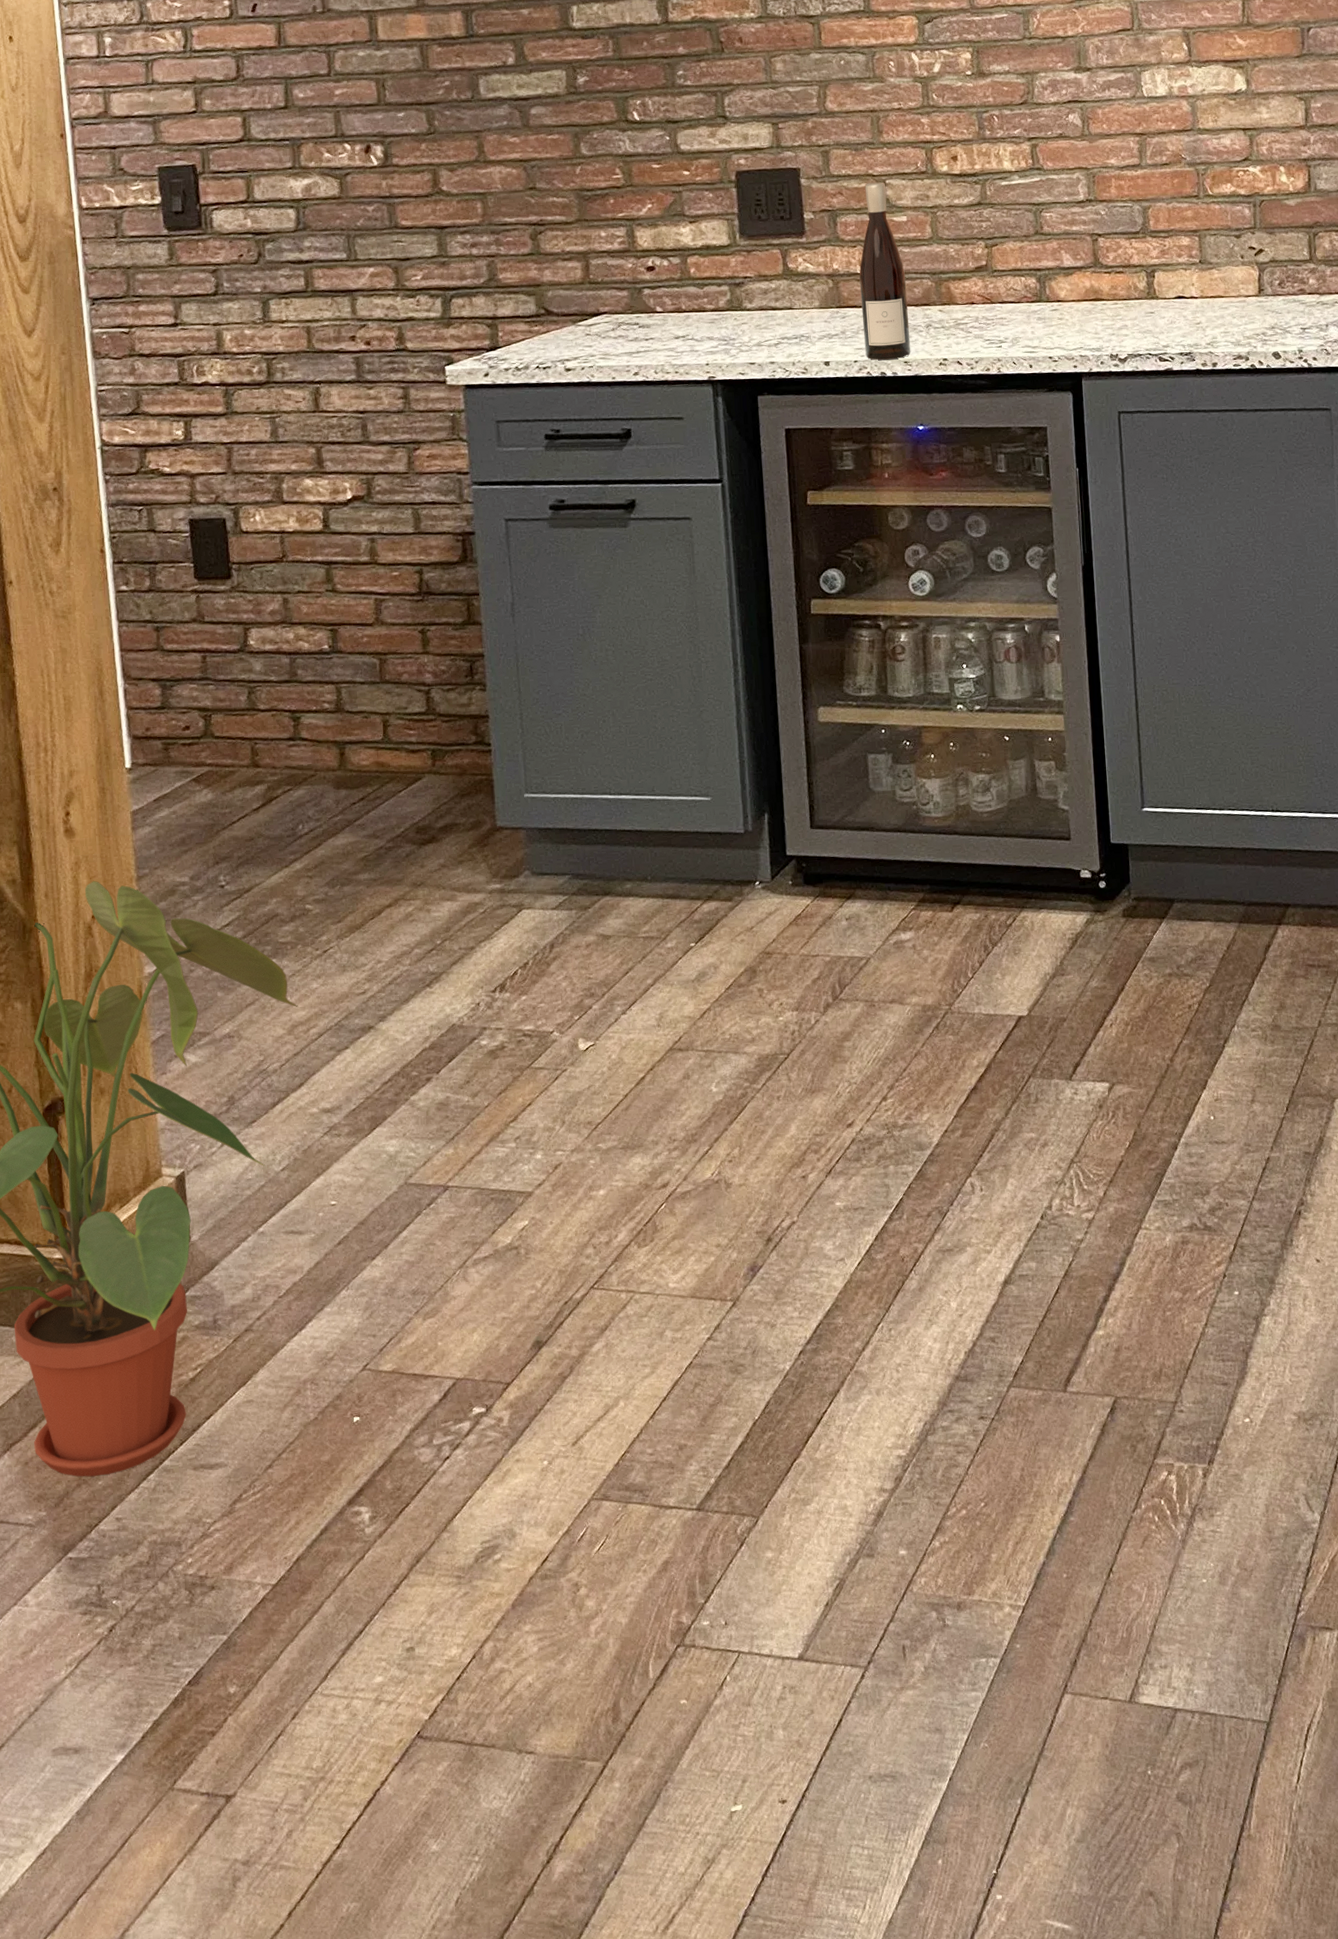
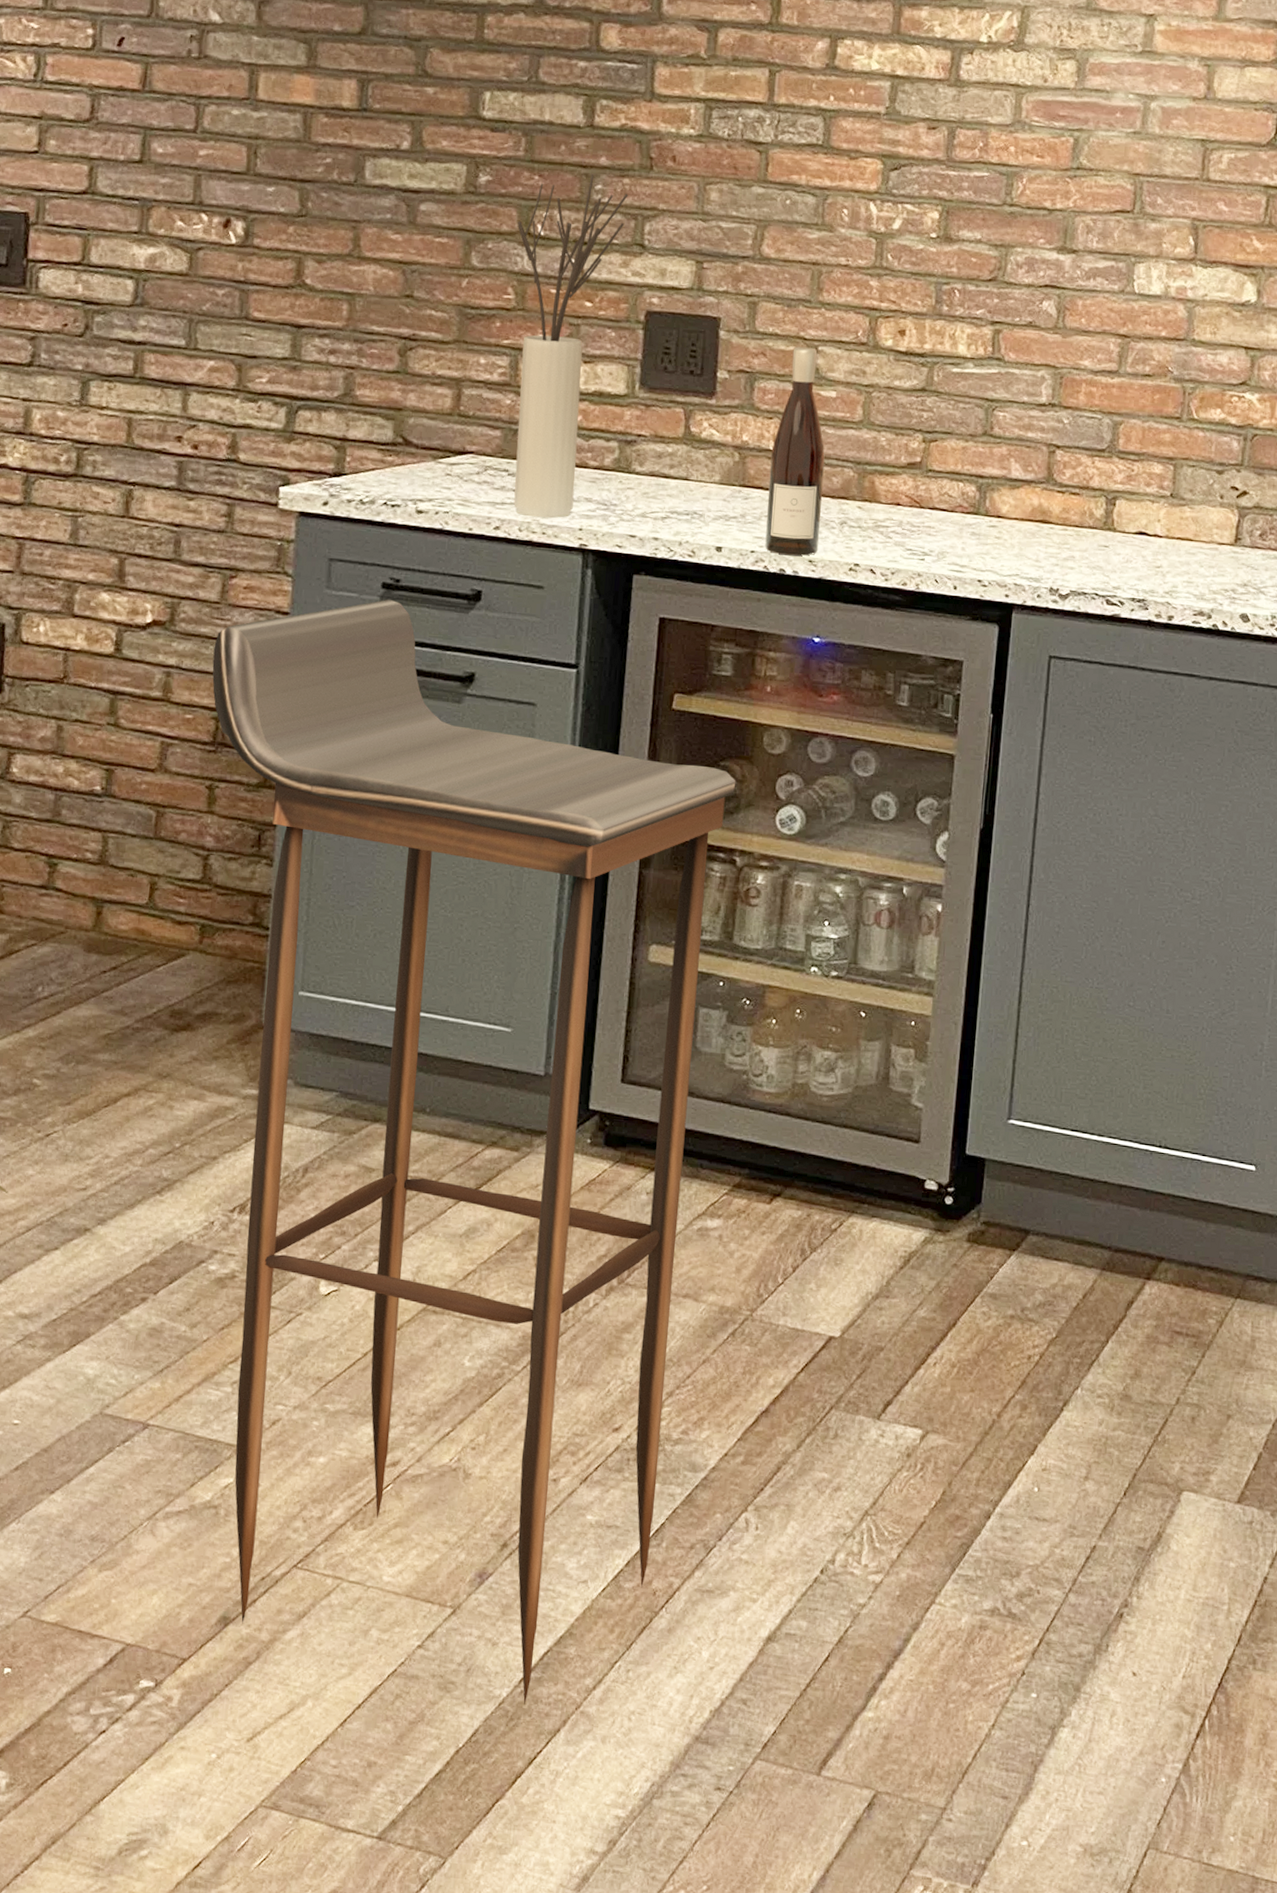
bar stool: none [408,447,894,1373] -> present [212,599,736,1705]
vase: none [615,63,707,360] -> present [513,174,629,519]

